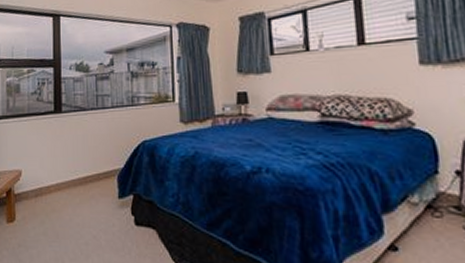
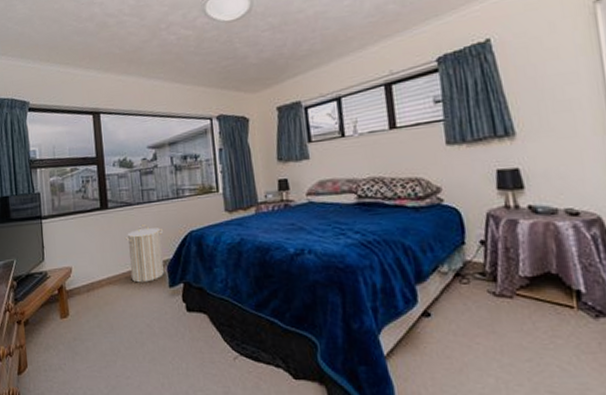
laundry hamper: none [76,131,115,191] -> present [125,224,164,283]

